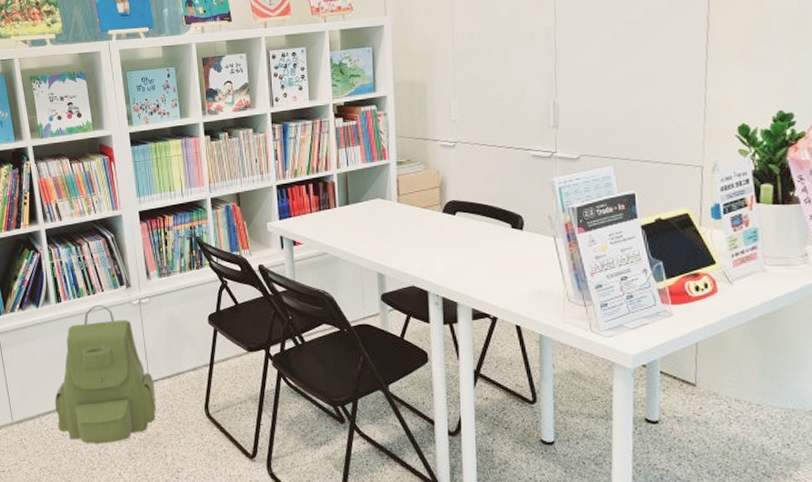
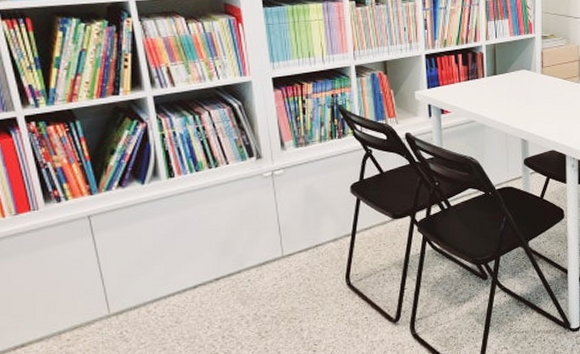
backpack: present [55,305,157,445] -> none [166,178,292,328]

